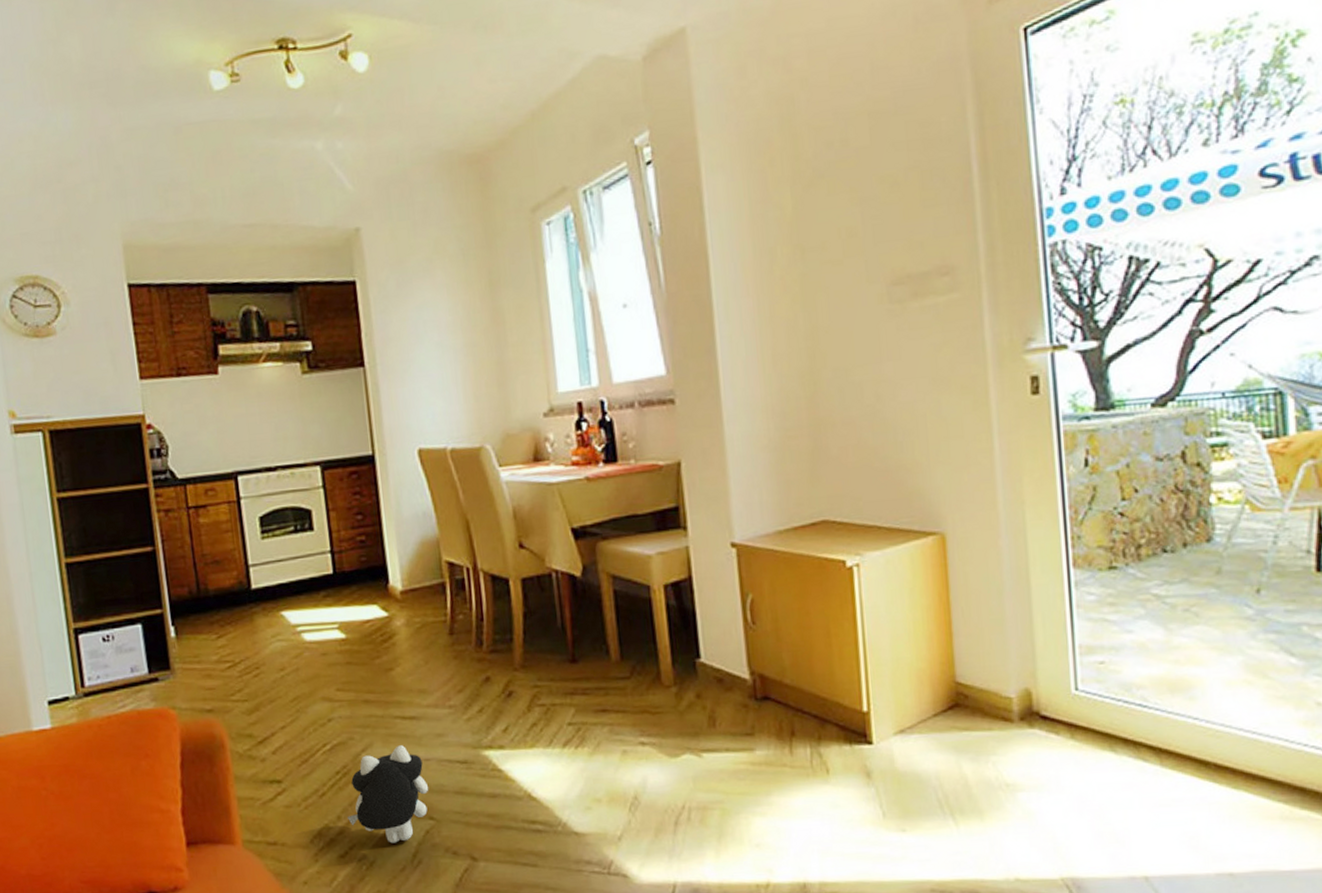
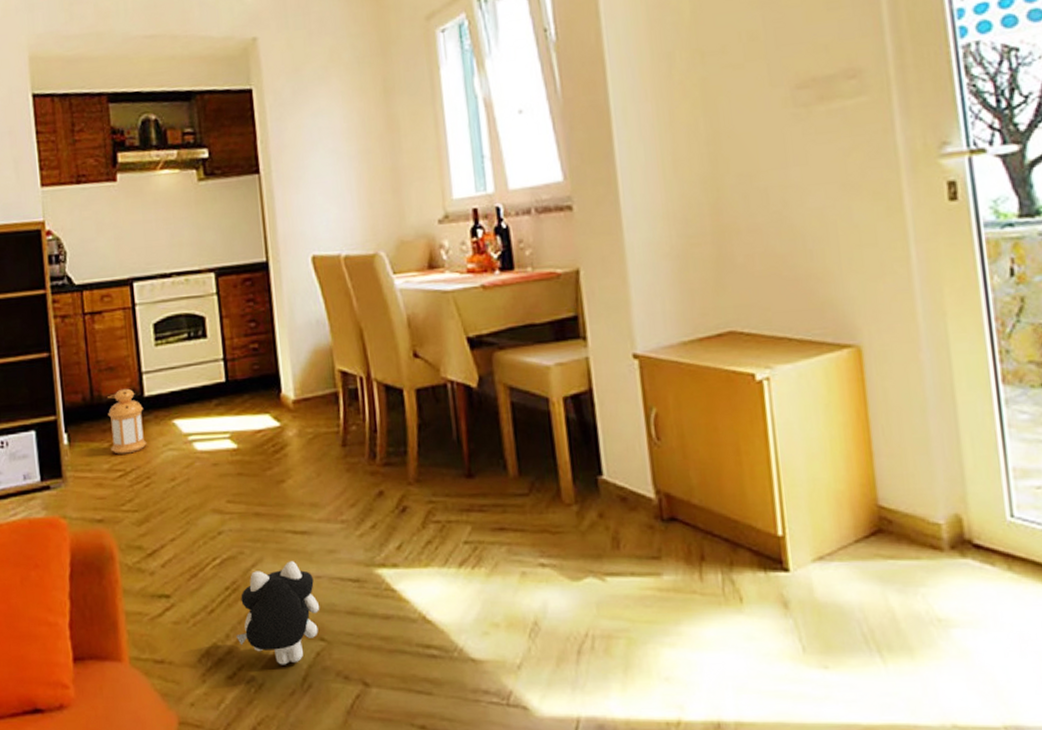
lantern: none [214,581,255,646] -> present [108,388,147,454]

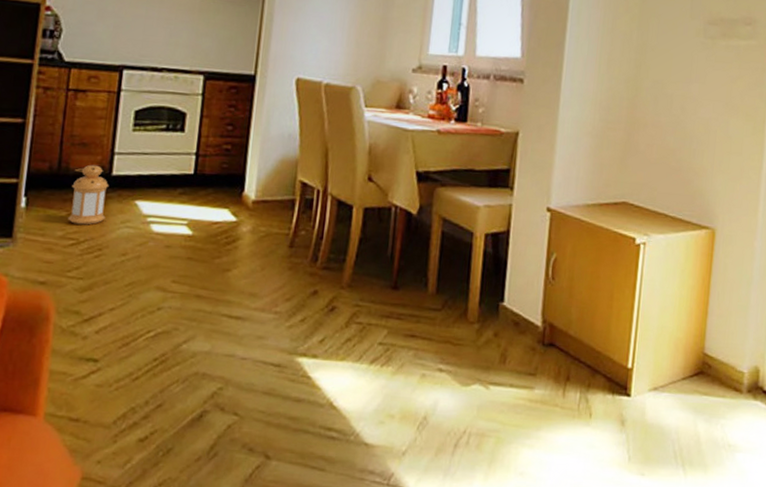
plush toy: present [236,561,320,665] -> none [155,342,240,434]

